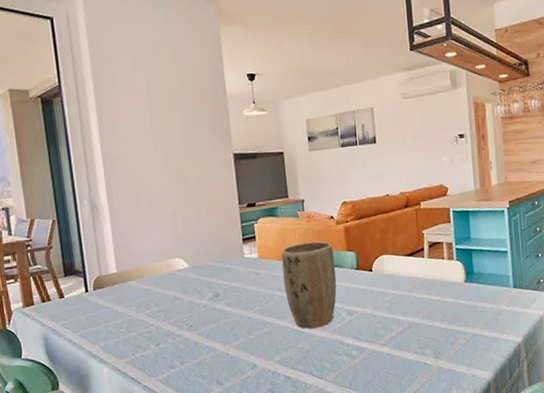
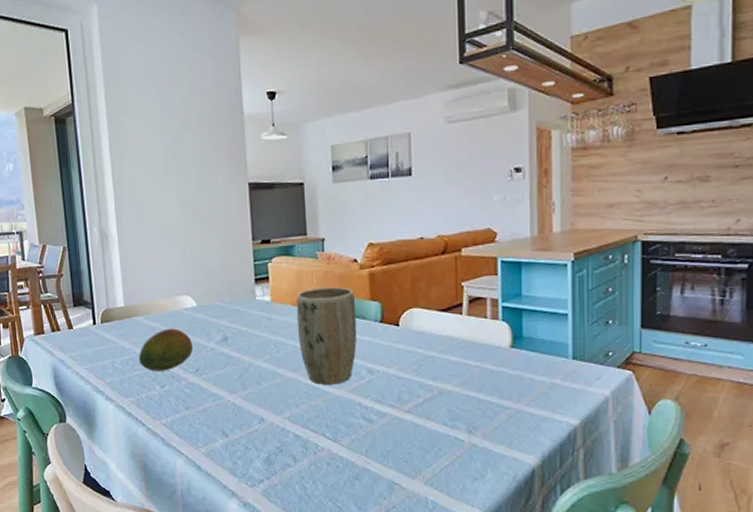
fruit: none [132,289,187,332] -> present [138,328,194,371]

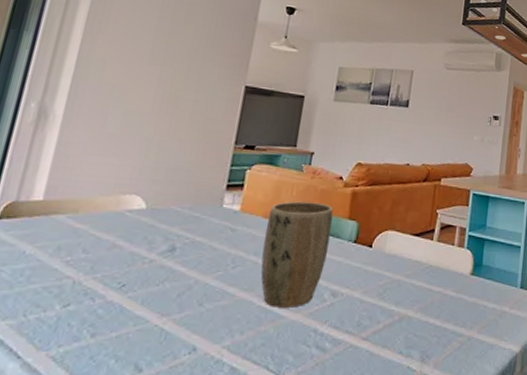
fruit: present [138,328,194,371] -> none [40,232,127,286]

